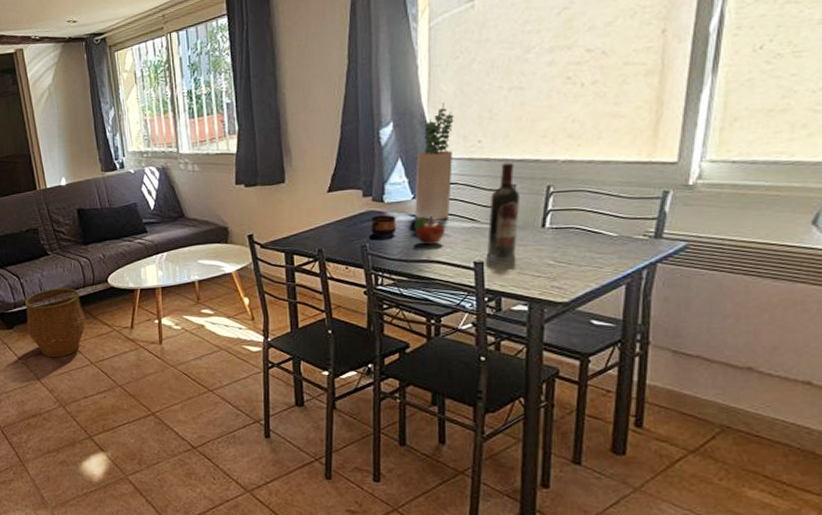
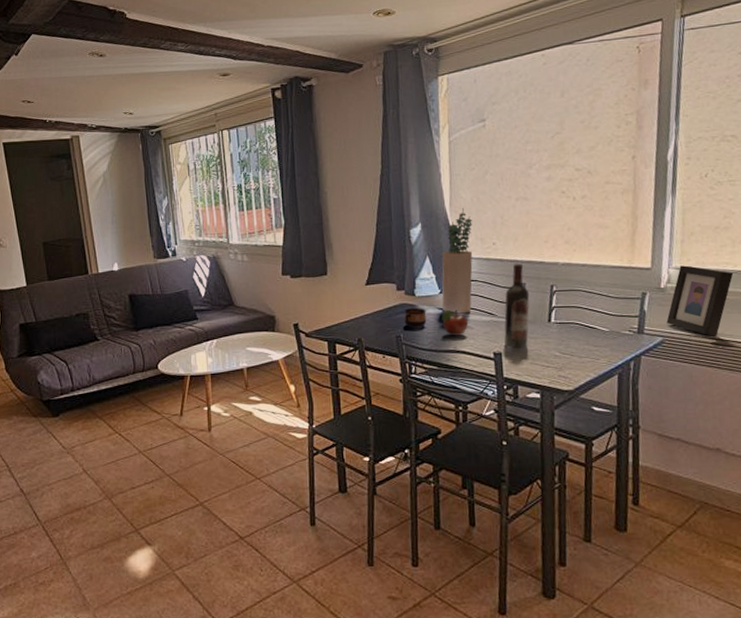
basket: present [24,288,86,358] -> none [71,374,135,447]
picture frame: none [693,157,789,240] -> present [666,265,734,336]

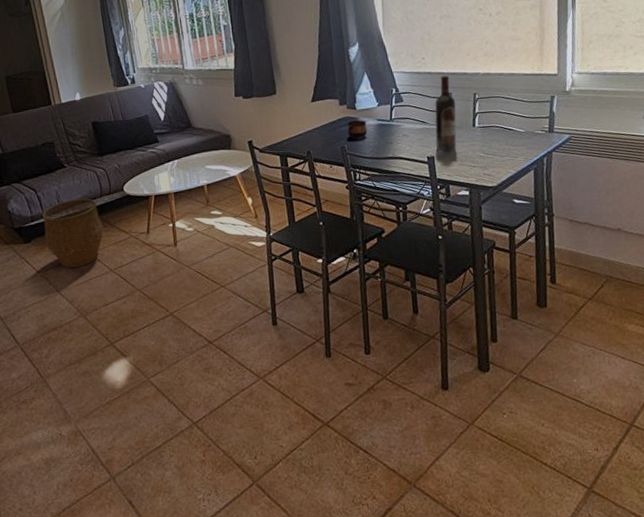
basket: none [71,374,135,447] -> present [41,198,104,269]
vase: present [441,208,473,314] -> none [378,27,406,124]
fruit: present [442,309,469,336] -> none [380,119,405,144]
picture frame: present [666,265,734,336] -> none [572,70,626,131]

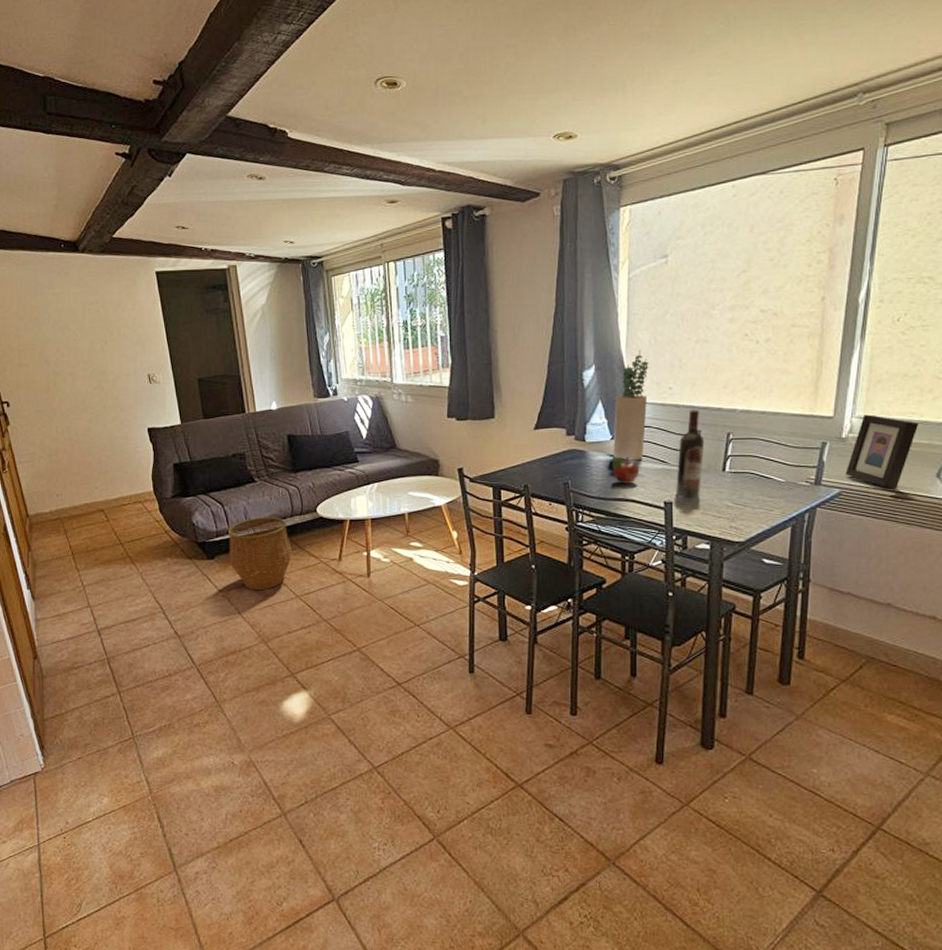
cup: present [347,120,368,139] -> none [573,454,596,474]
vase: none [378,27,406,124] -> present [613,350,649,461]
fruit: none [380,119,405,144] -> present [612,456,640,484]
picture frame: none [572,70,626,131] -> present [845,414,919,489]

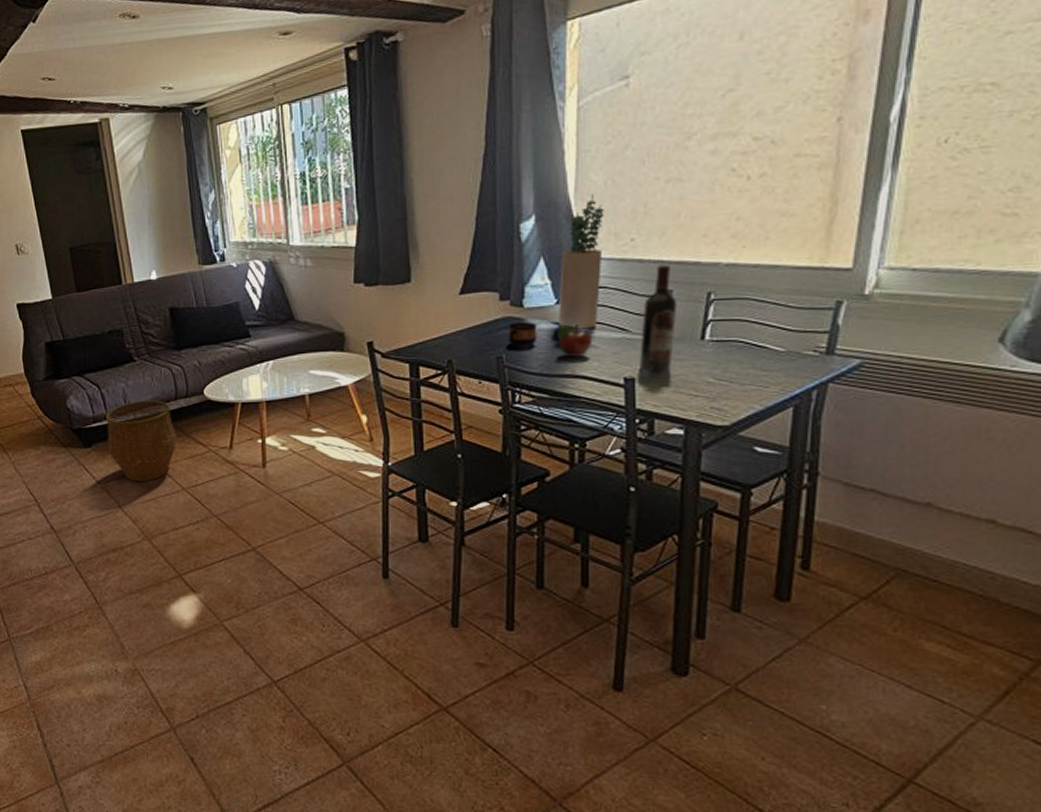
cup: none [573,454,596,474] -> present [508,322,538,347]
picture frame: present [845,414,919,489] -> none [869,264,975,358]

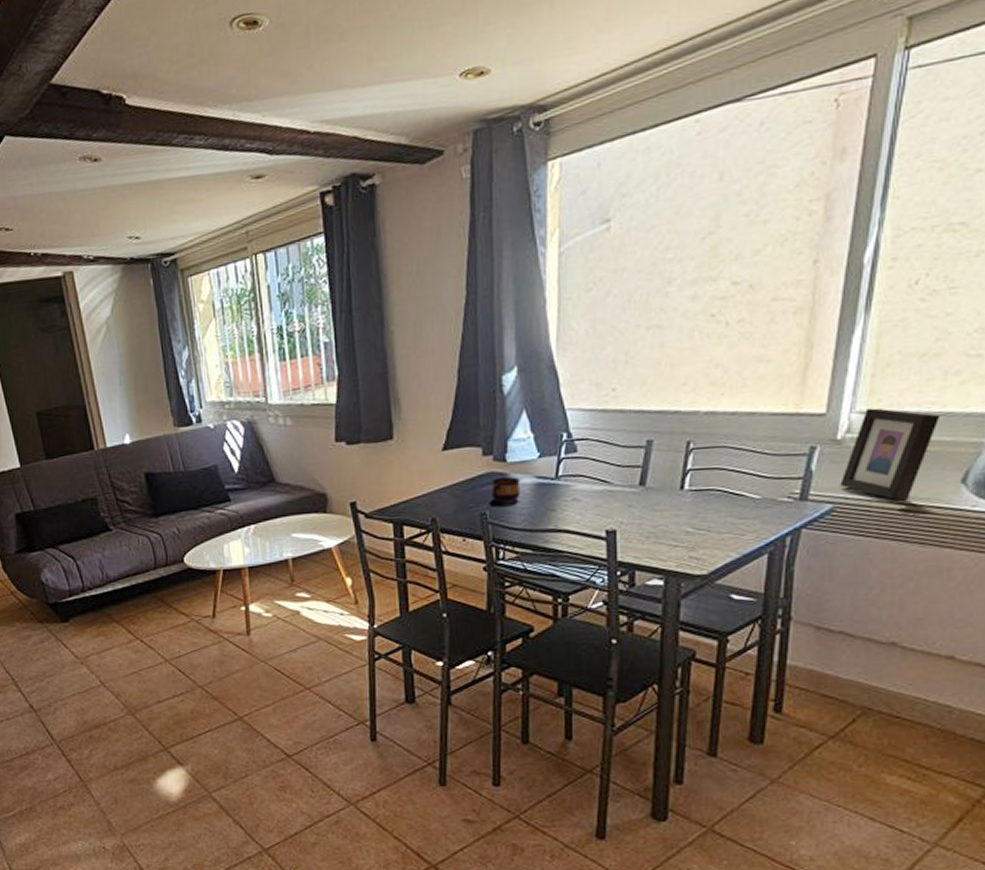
basket: present [105,400,177,482] -> none [81,570,158,656]
fruit: present [557,323,593,357] -> none [540,477,575,511]
vase: present [558,194,604,330] -> none [541,344,586,483]
wine bottle: present [638,265,678,372] -> none [619,414,658,524]
picture frame: none [869,264,975,358] -> present [840,408,941,501]

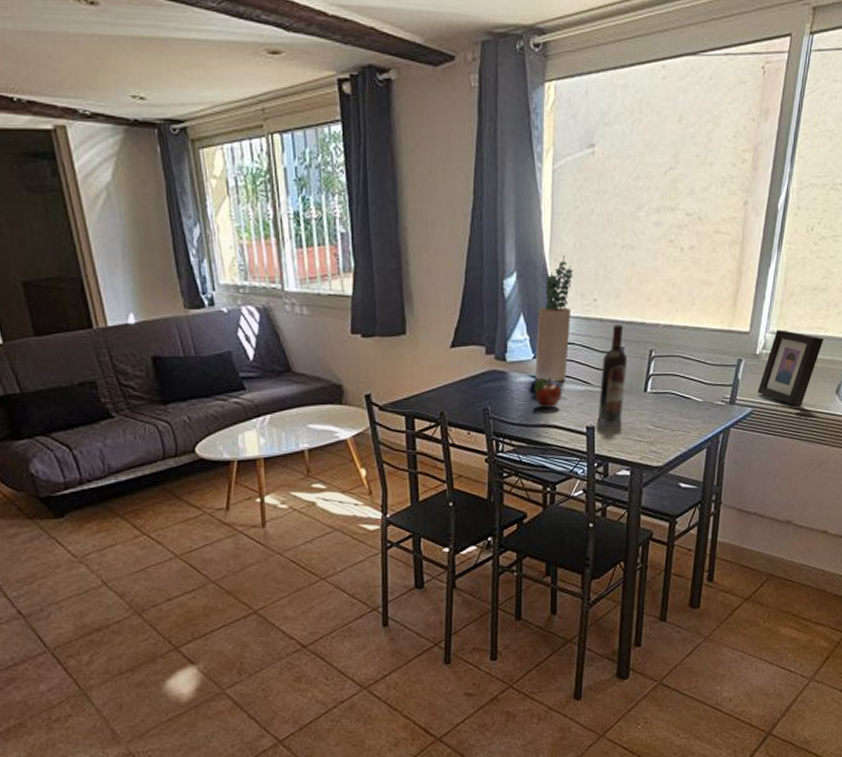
cup: present [491,477,521,502] -> none [493,375,518,399]
fruit: none [540,477,575,511] -> present [534,377,563,408]
vase: none [541,344,586,483] -> present [535,255,573,383]
wine bottle: none [619,414,658,524] -> present [597,324,628,421]

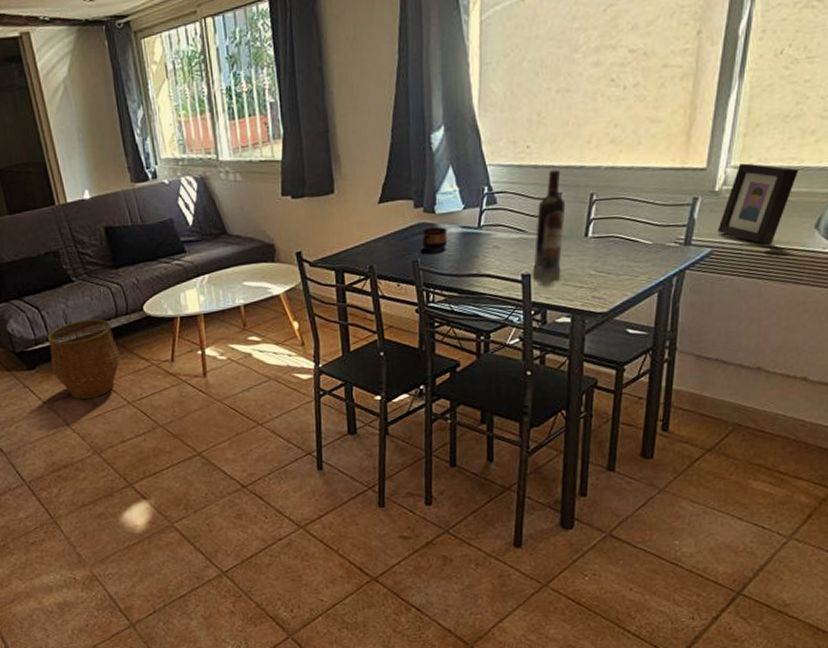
basket: none [78,461,167,553] -> present [46,319,120,400]
cup: none [493,375,518,399] -> present [422,227,448,250]
fruit: present [534,377,563,408] -> none [465,226,495,258]
vase: present [535,255,573,383] -> none [465,105,504,232]

